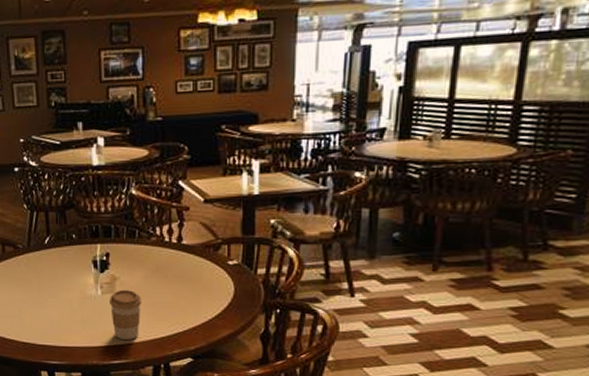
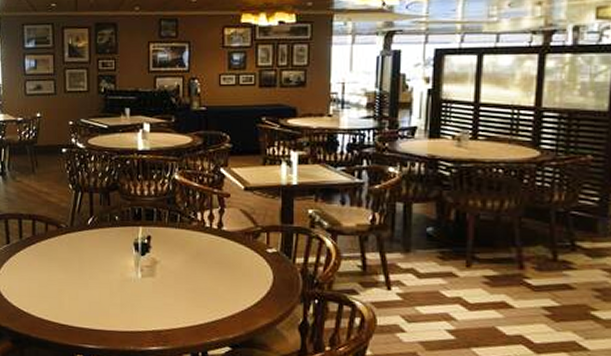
coffee cup: present [110,289,141,340] -> none [149,273,181,325]

